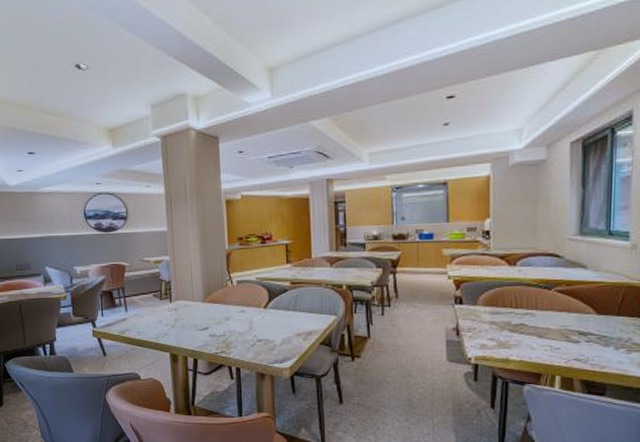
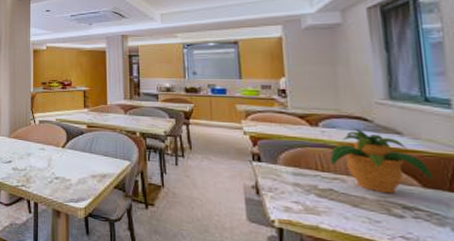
potted plant: none [523,265,607,323] -> present [329,128,434,194]

